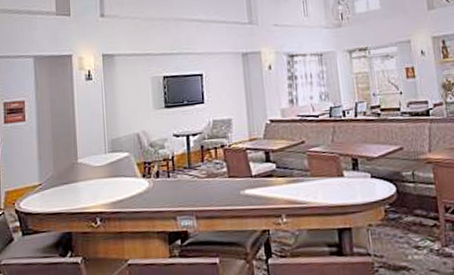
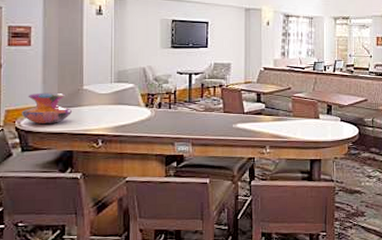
decorative vase: none [20,168,69,205] -> present [21,92,73,125]

